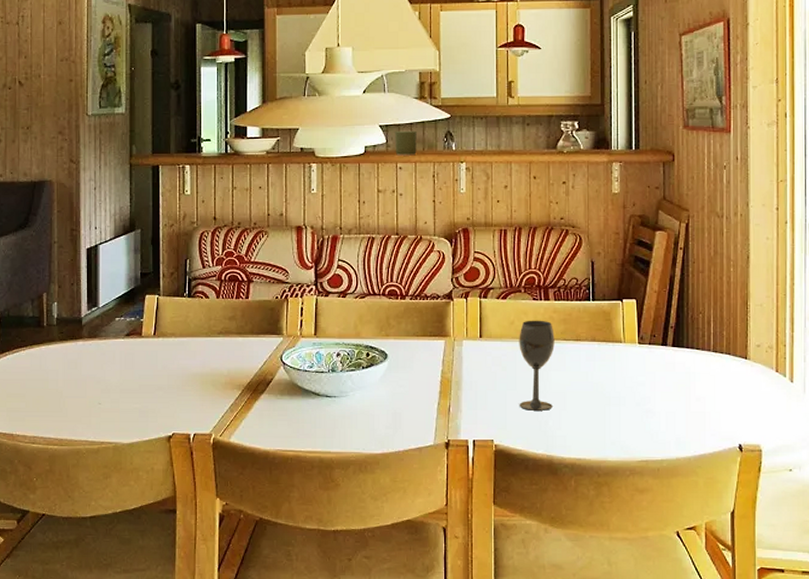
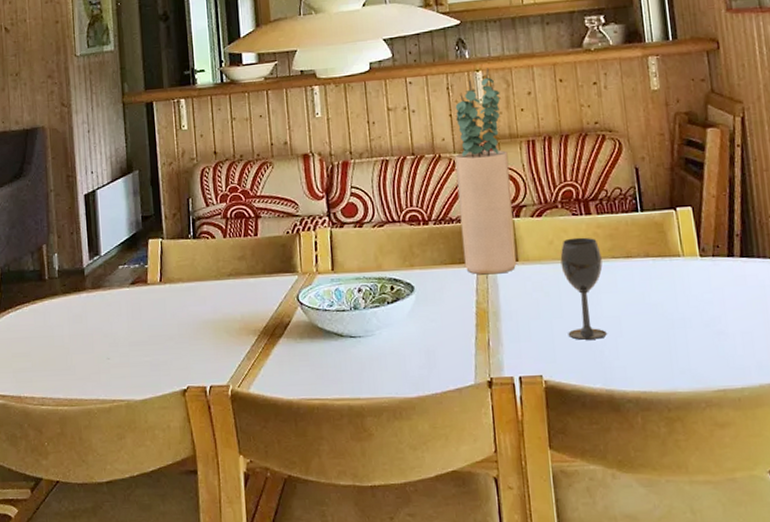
mug: present [395,130,417,156] -> none [401,41,427,70]
vase: none [434,160,482,348] -> present [454,68,517,275]

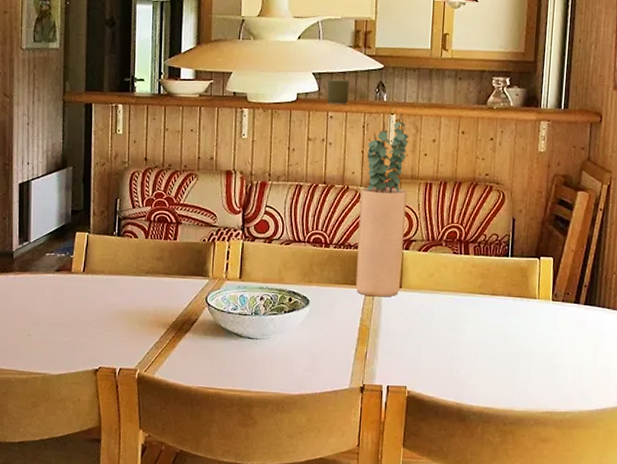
mug: none [401,41,427,70] -> present [327,79,349,105]
wine glass: present [560,237,607,340] -> none [433,273,472,361]

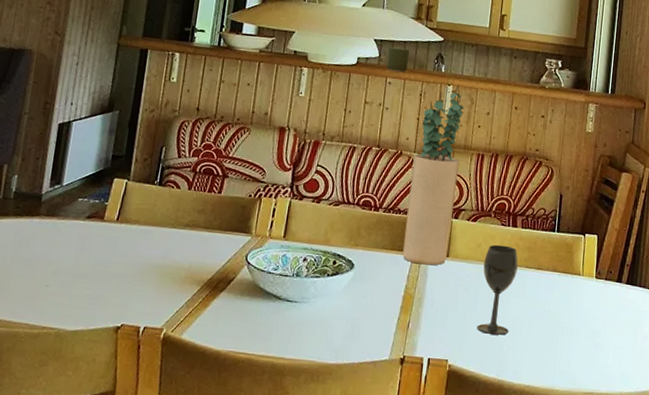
wine glass: none [433,273,472,361] -> present [477,244,518,335]

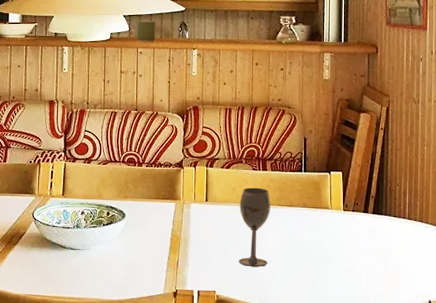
vase: present [402,84,464,266] -> none [166,48,210,210]

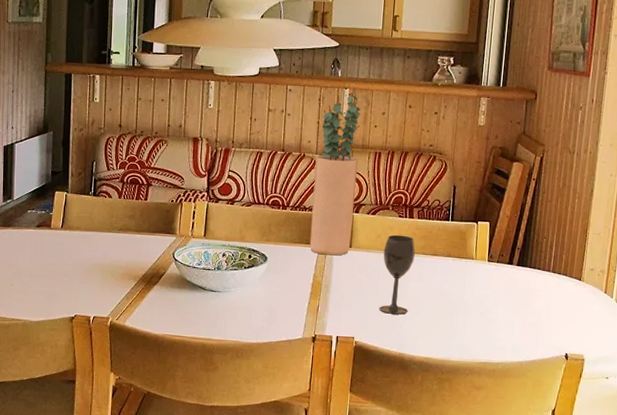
mug: present [136,20,156,42] -> none [286,55,307,80]
vase: none [166,48,210,210] -> present [309,87,361,256]

